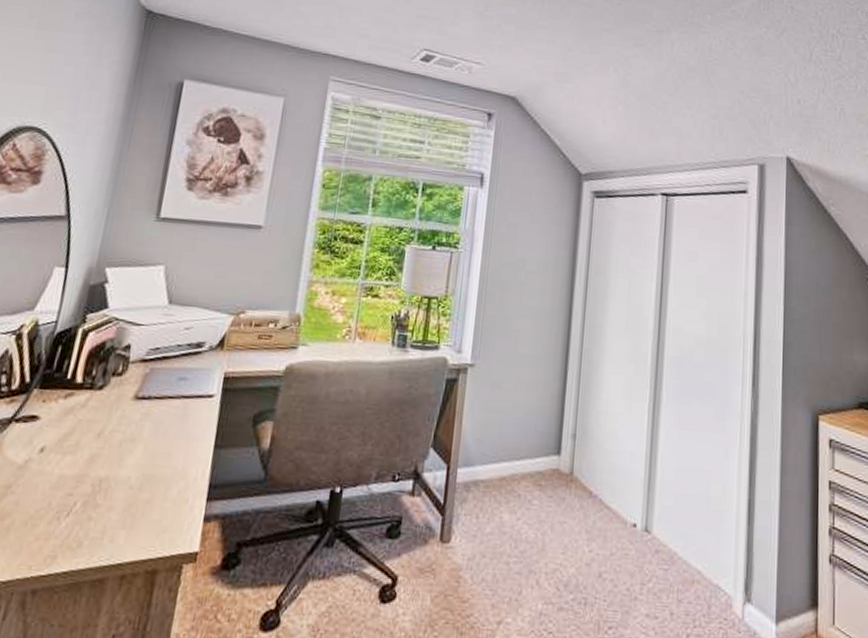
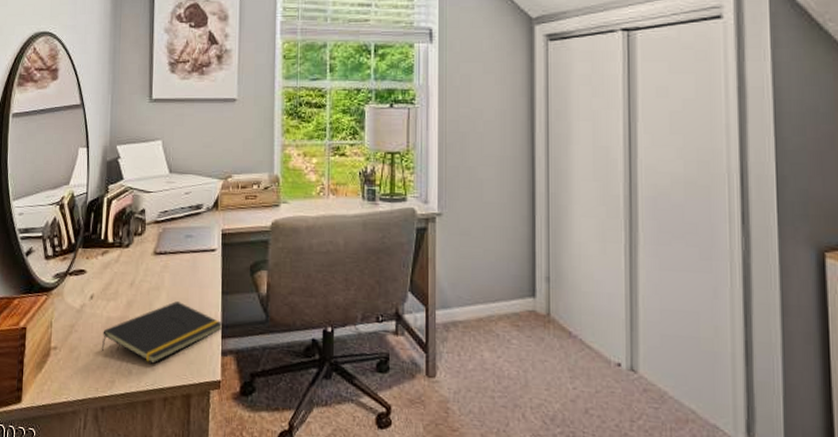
notepad: none [44,456,211,533] -> present [101,301,223,364]

